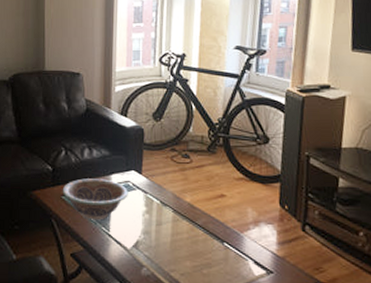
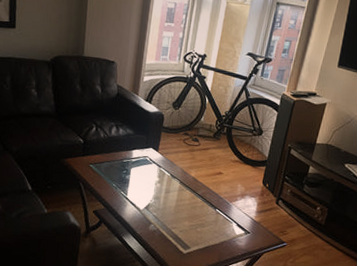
decorative bowl: present [62,178,128,221] -> none [90,151,146,186]

